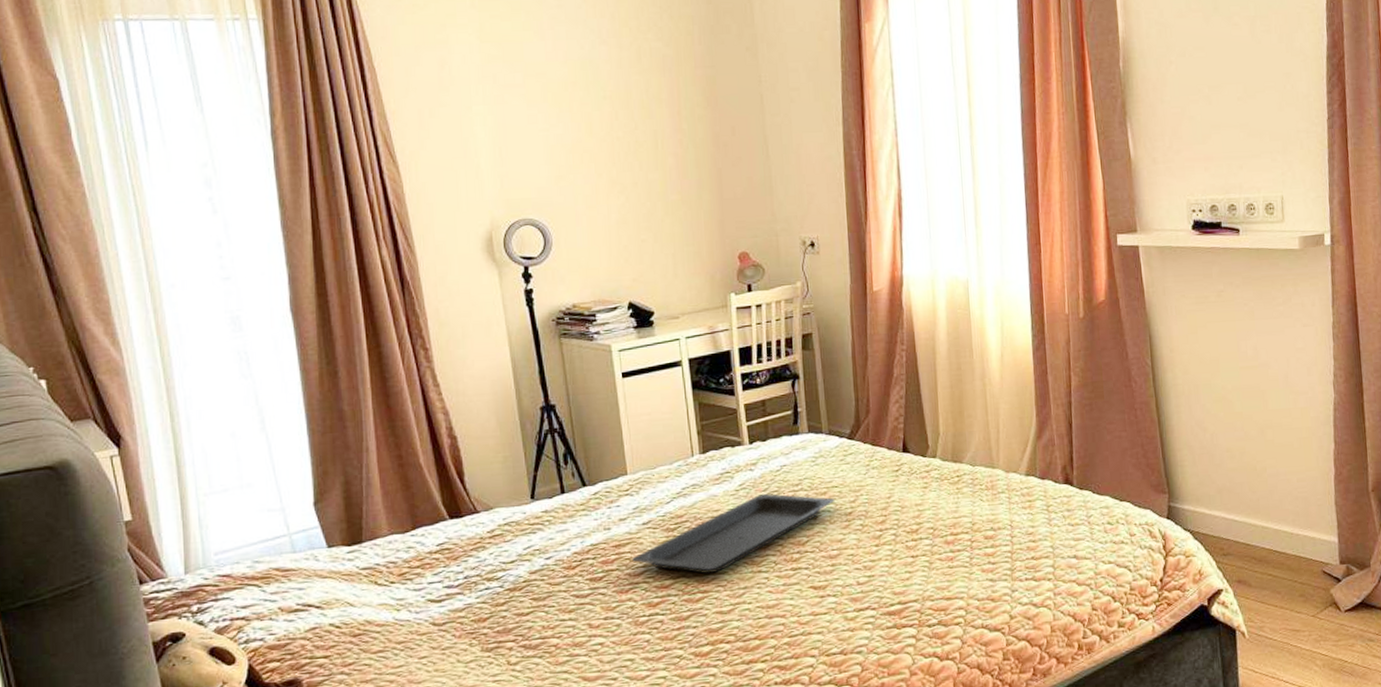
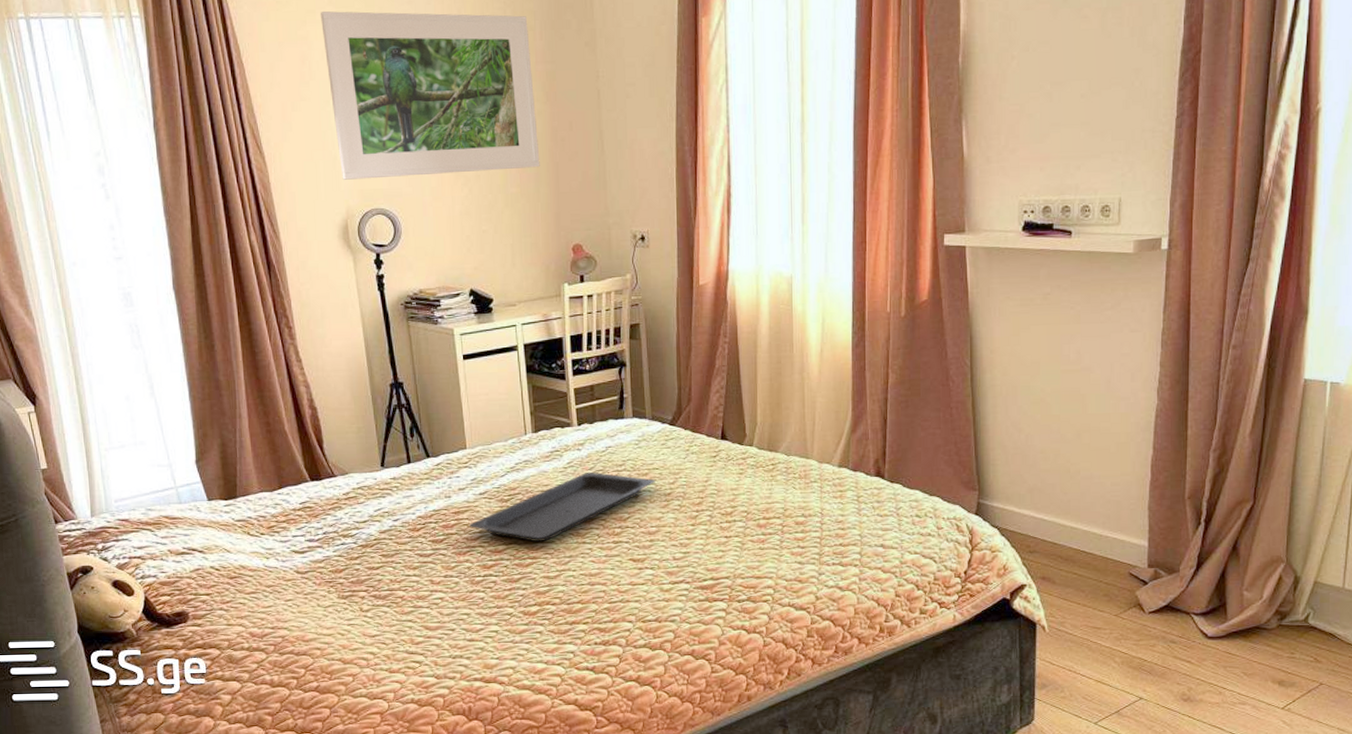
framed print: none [461,15,702,189] -> present [320,11,540,180]

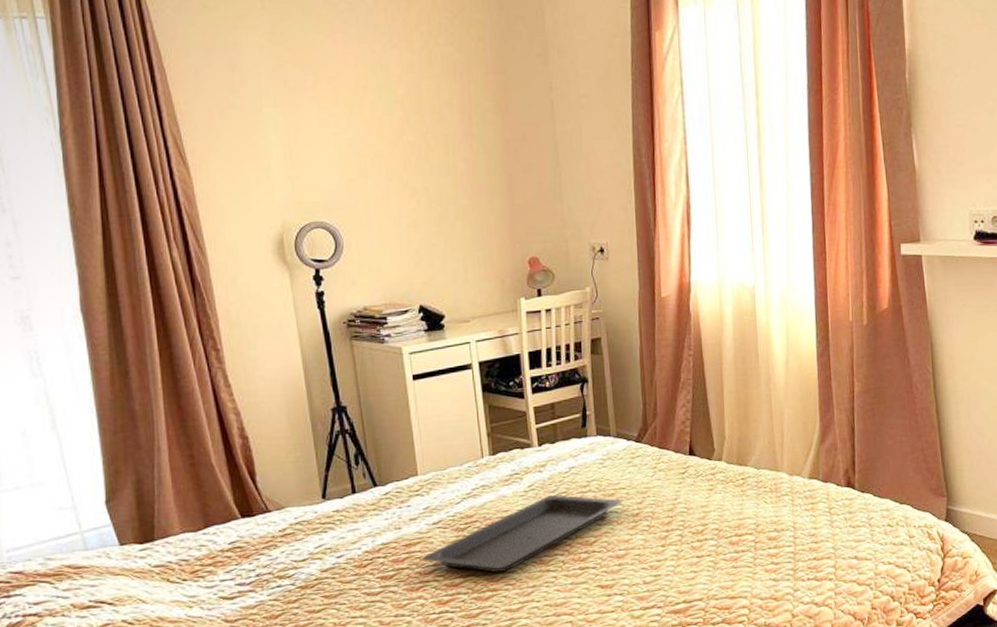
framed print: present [320,11,540,180] -> none [251,17,493,192]

